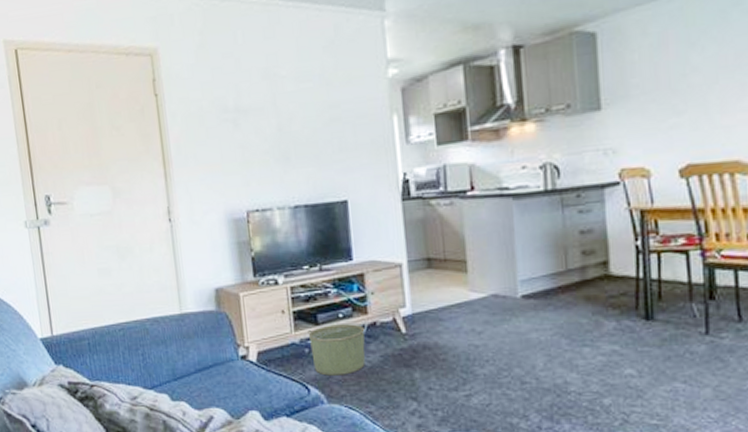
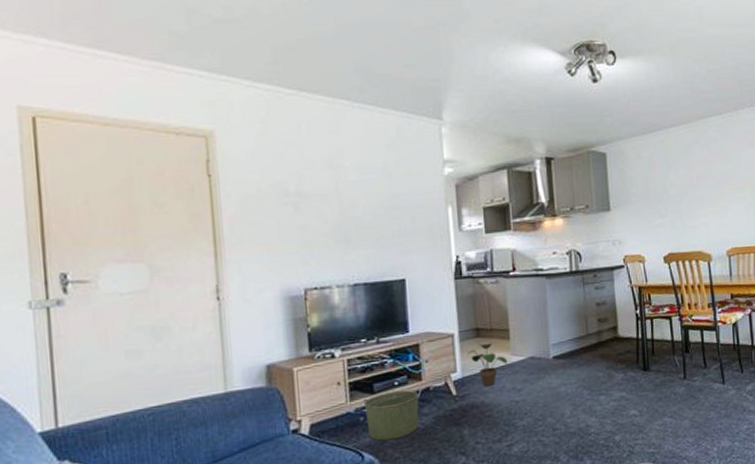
potted plant: none [416,276,466,326] -> present [466,343,508,387]

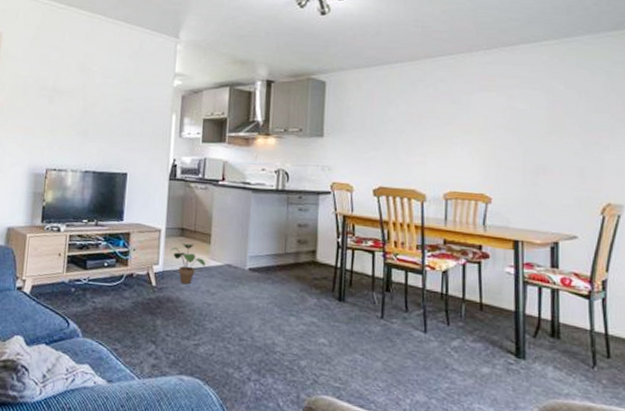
basket: present [363,390,419,441] -> none [76,271,123,315]

